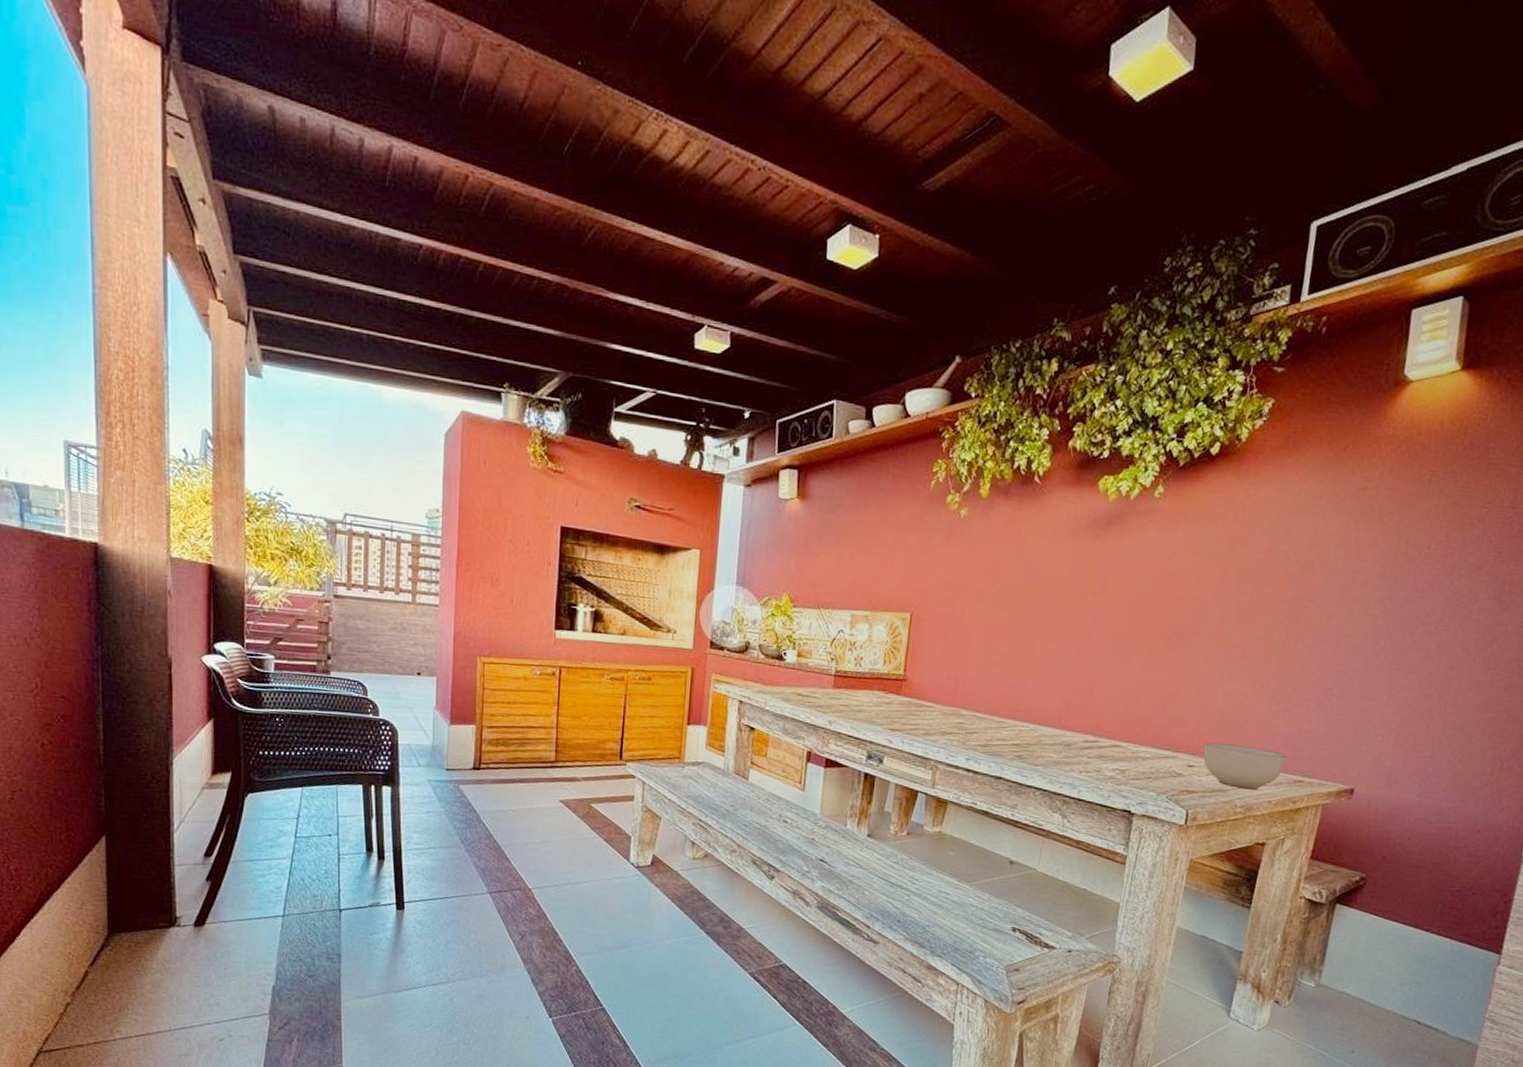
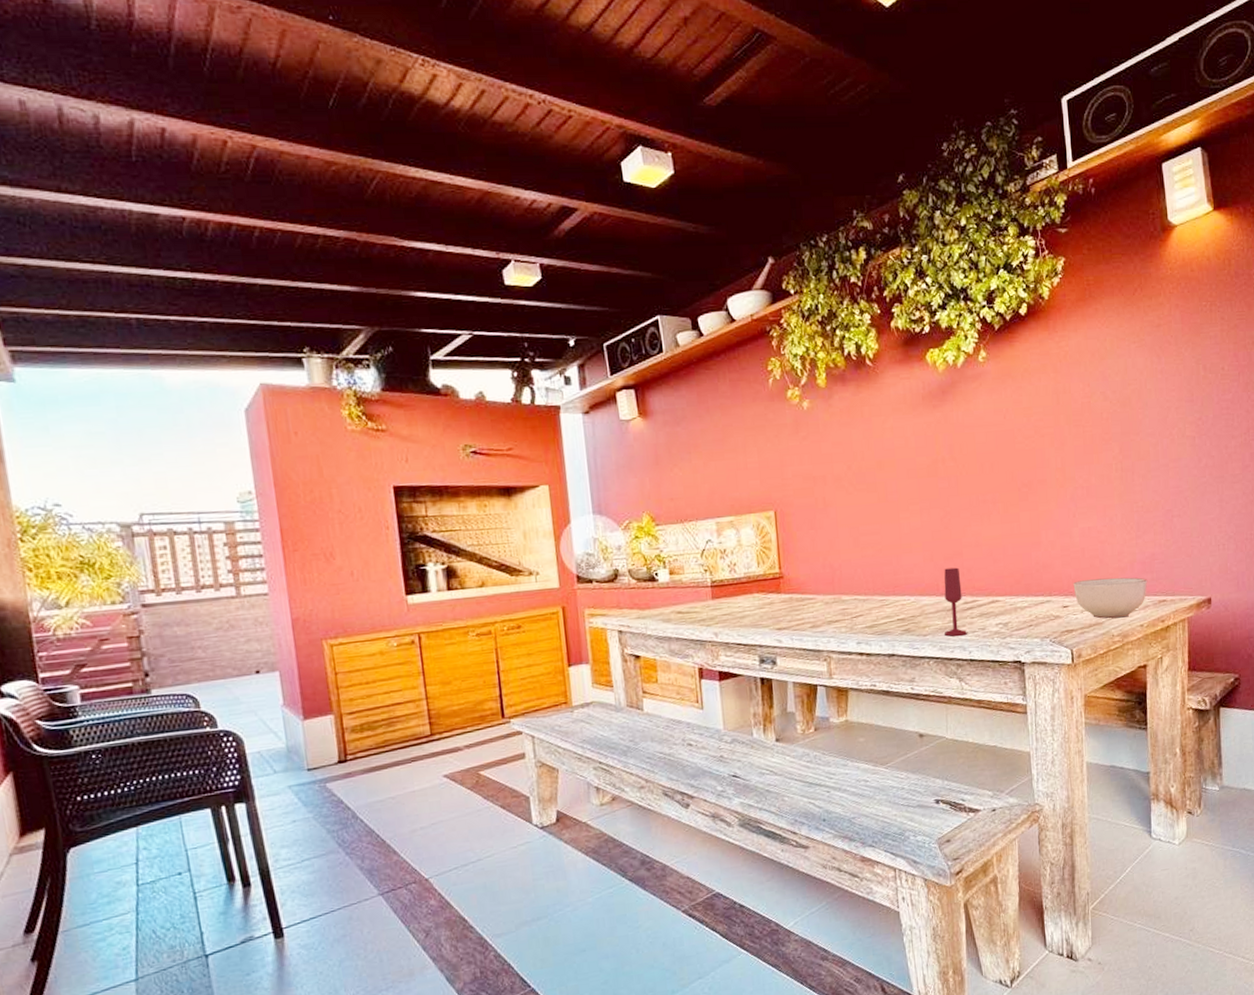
wine glass: none [1057,703,1086,774] -> present [944,567,967,637]

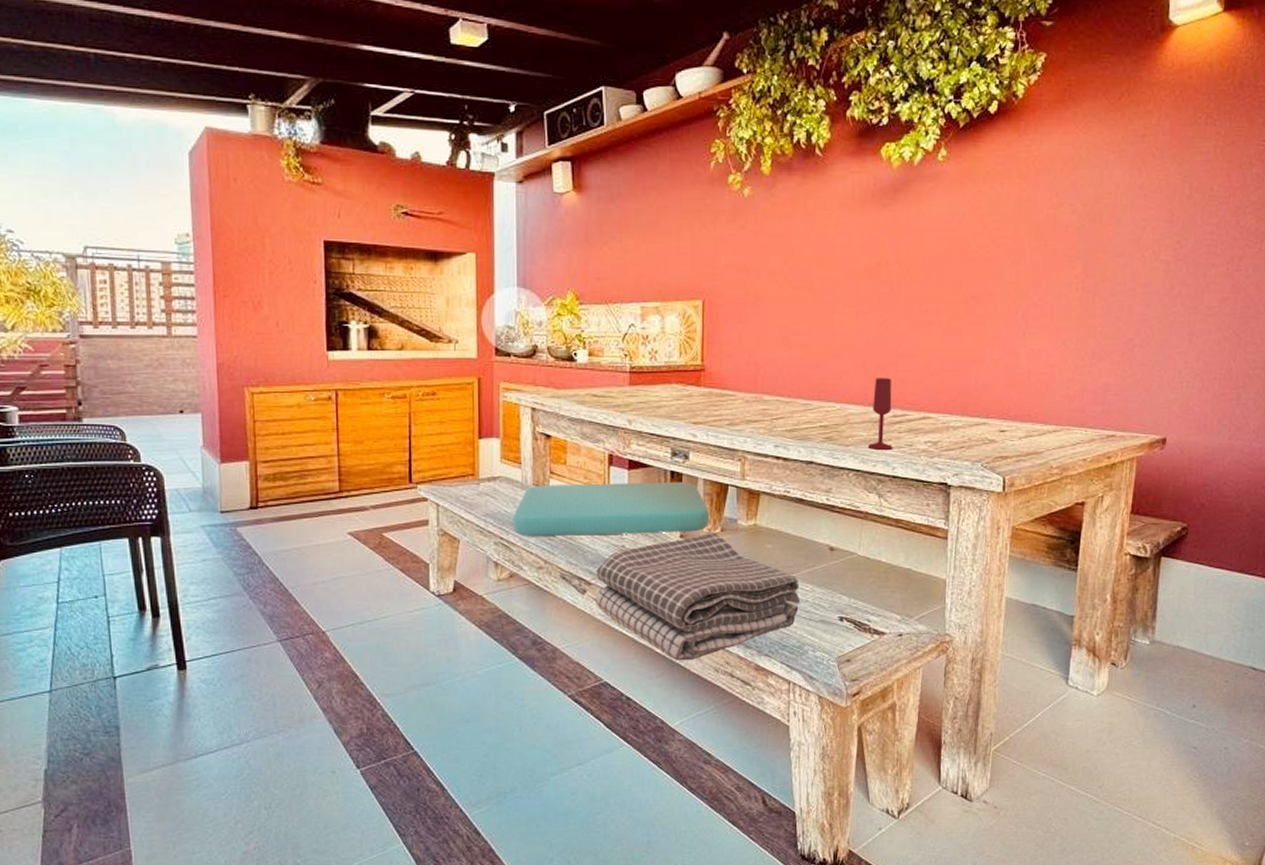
cushion: none [609,686,803,758] -> present [512,481,710,536]
towel: none [698,732,897,863] -> present [594,532,801,661]
bowl: present [1073,577,1148,619] -> none [1013,405,1098,449]

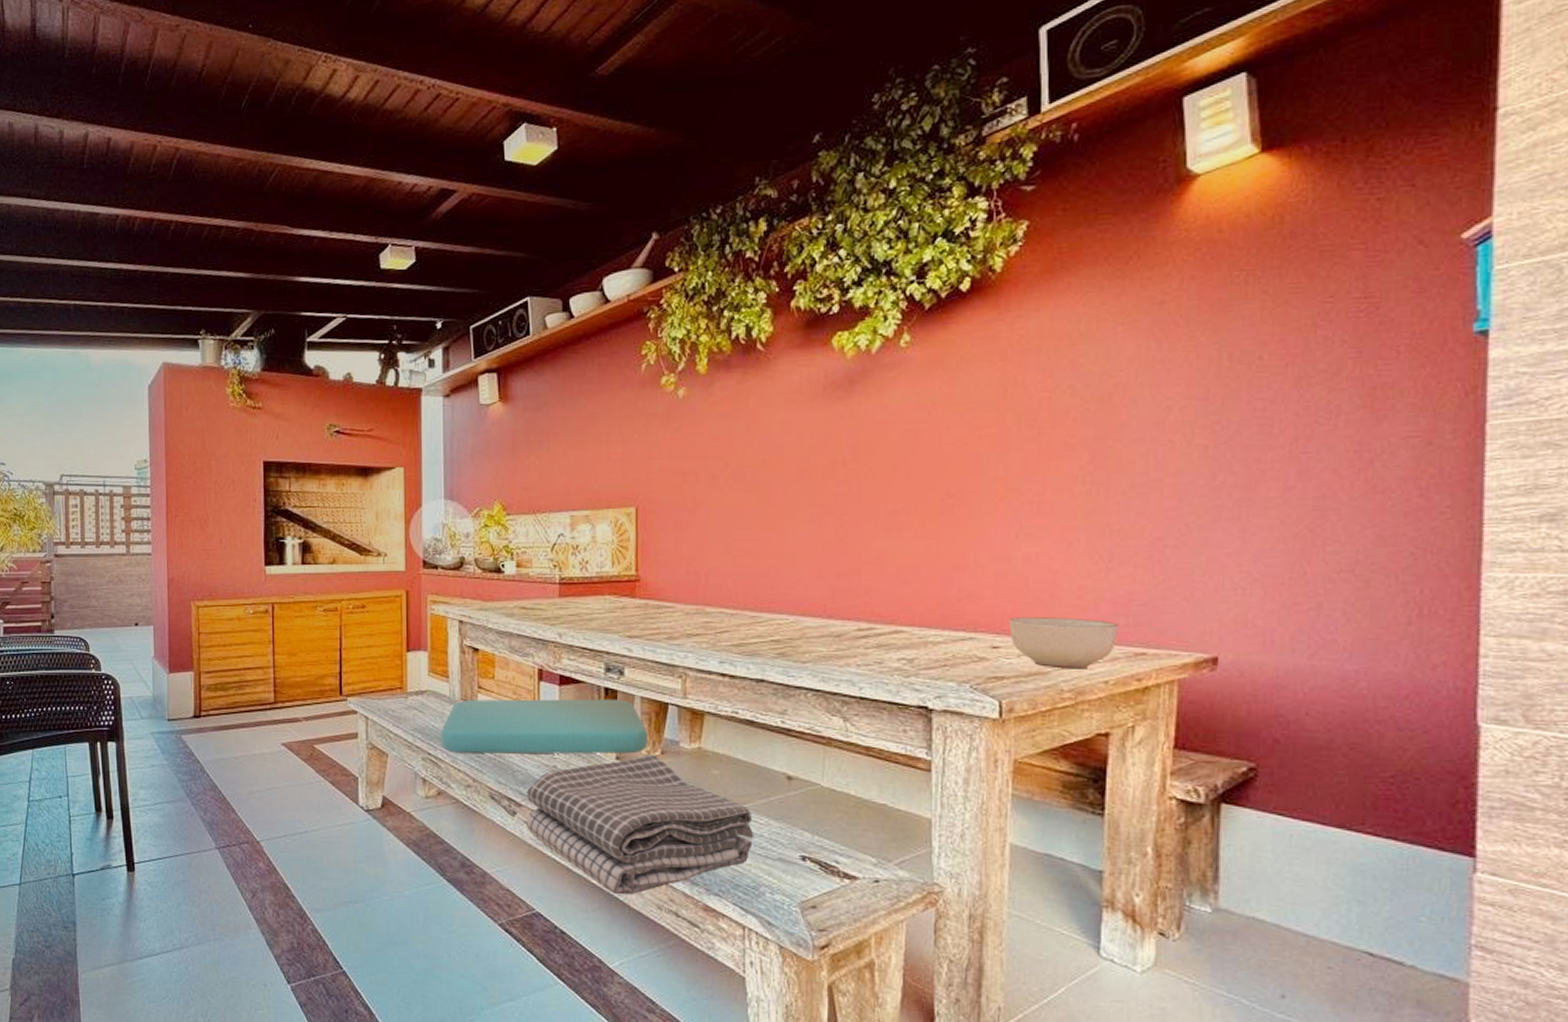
wine glass: present [868,378,893,451] -> none [829,587,858,669]
bowl: none [1013,405,1098,449] -> present [1009,617,1120,669]

